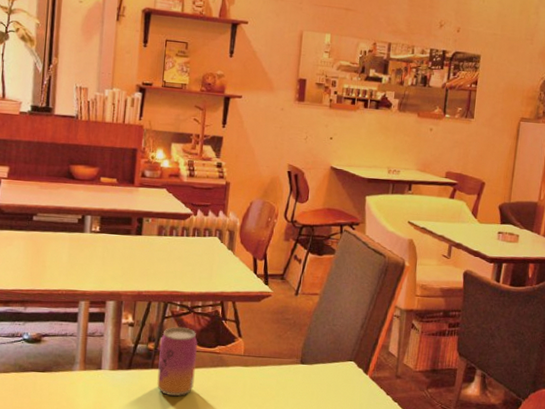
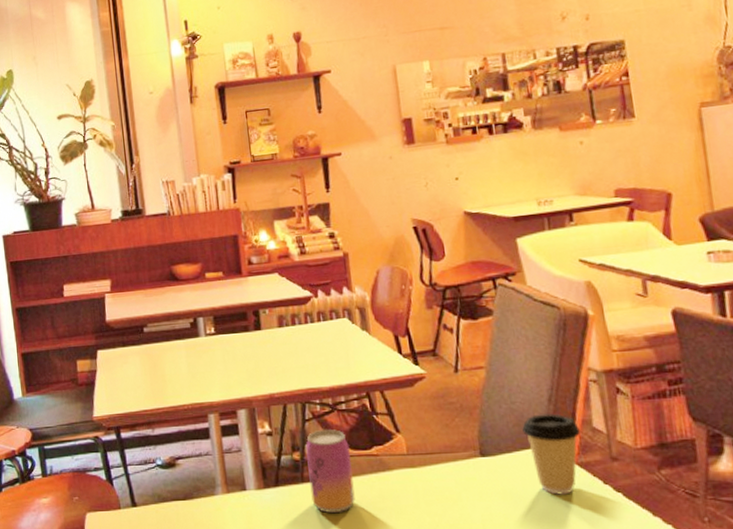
coffee cup: none [337,336,380,400] -> present [522,413,581,495]

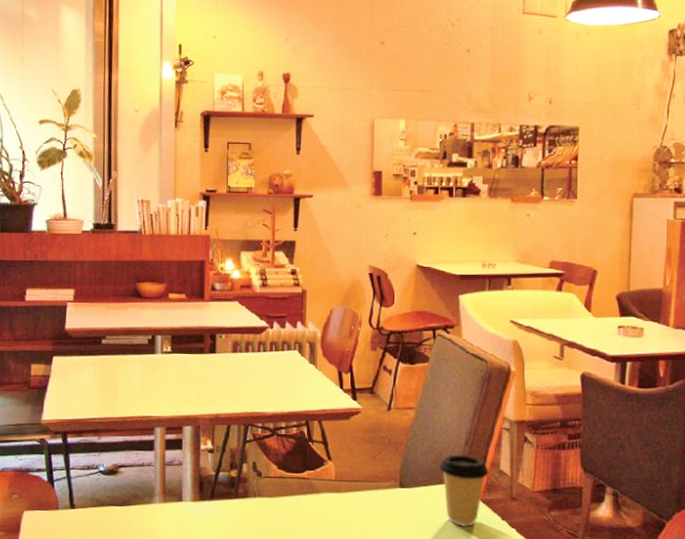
beer can: present [305,429,355,513] -> none [243,452,284,528]

